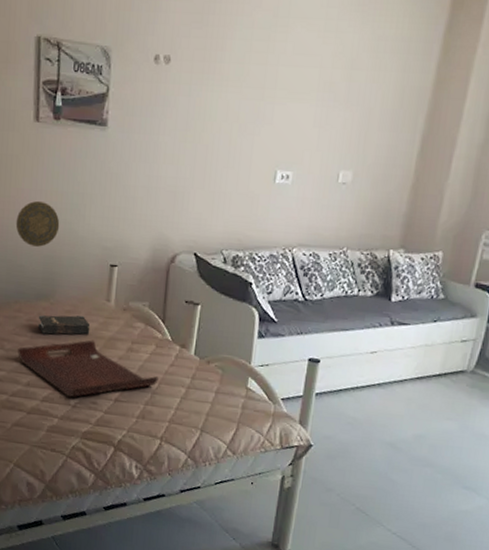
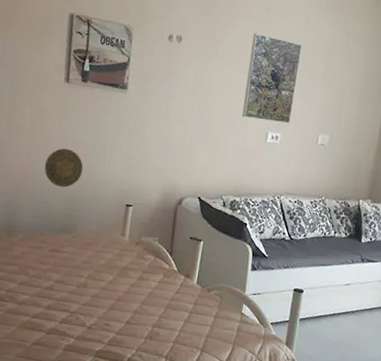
serving tray: present [18,340,159,398] -> none [40,269,166,320]
hardback book: present [38,315,91,335] -> none [60,246,107,264]
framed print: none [244,46,319,159] -> present [242,33,302,124]

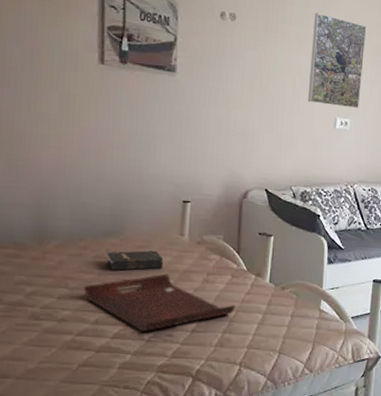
serving tray: none [40,269,166,320] -> present [84,273,236,332]
decorative plate: present [44,148,84,188] -> none [79,139,129,184]
hardback book: none [60,246,107,264] -> present [106,250,164,271]

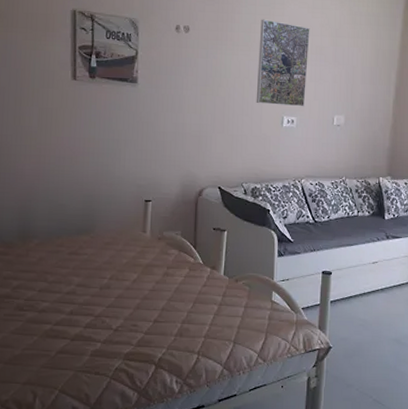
serving tray: present [84,273,236,332] -> none [61,268,193,322]
hardback book: present [106,250,164,271] -> none [79,246,129,265]

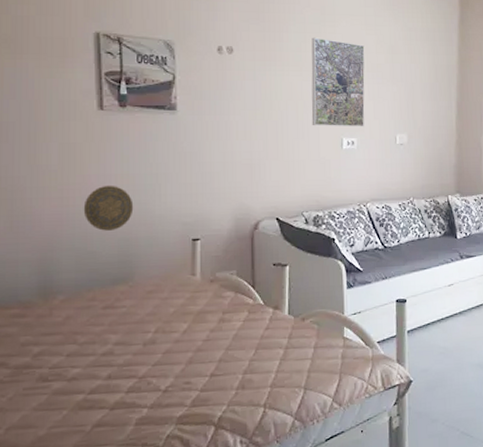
decorative plate: none [56,147,98,187] -> present [83,185,134,231]

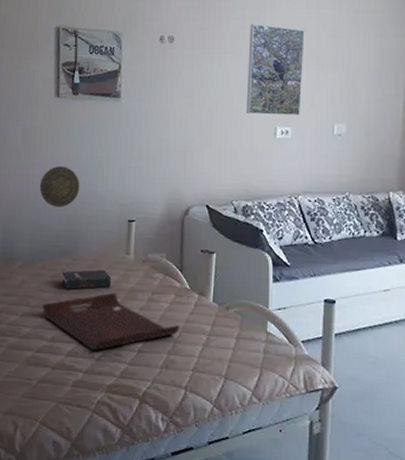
serving tray: none [94,317,255,383] -> present [42,292,180,351]
hardback book: none [116,293,176,320] -> present [61,269,112,289]

